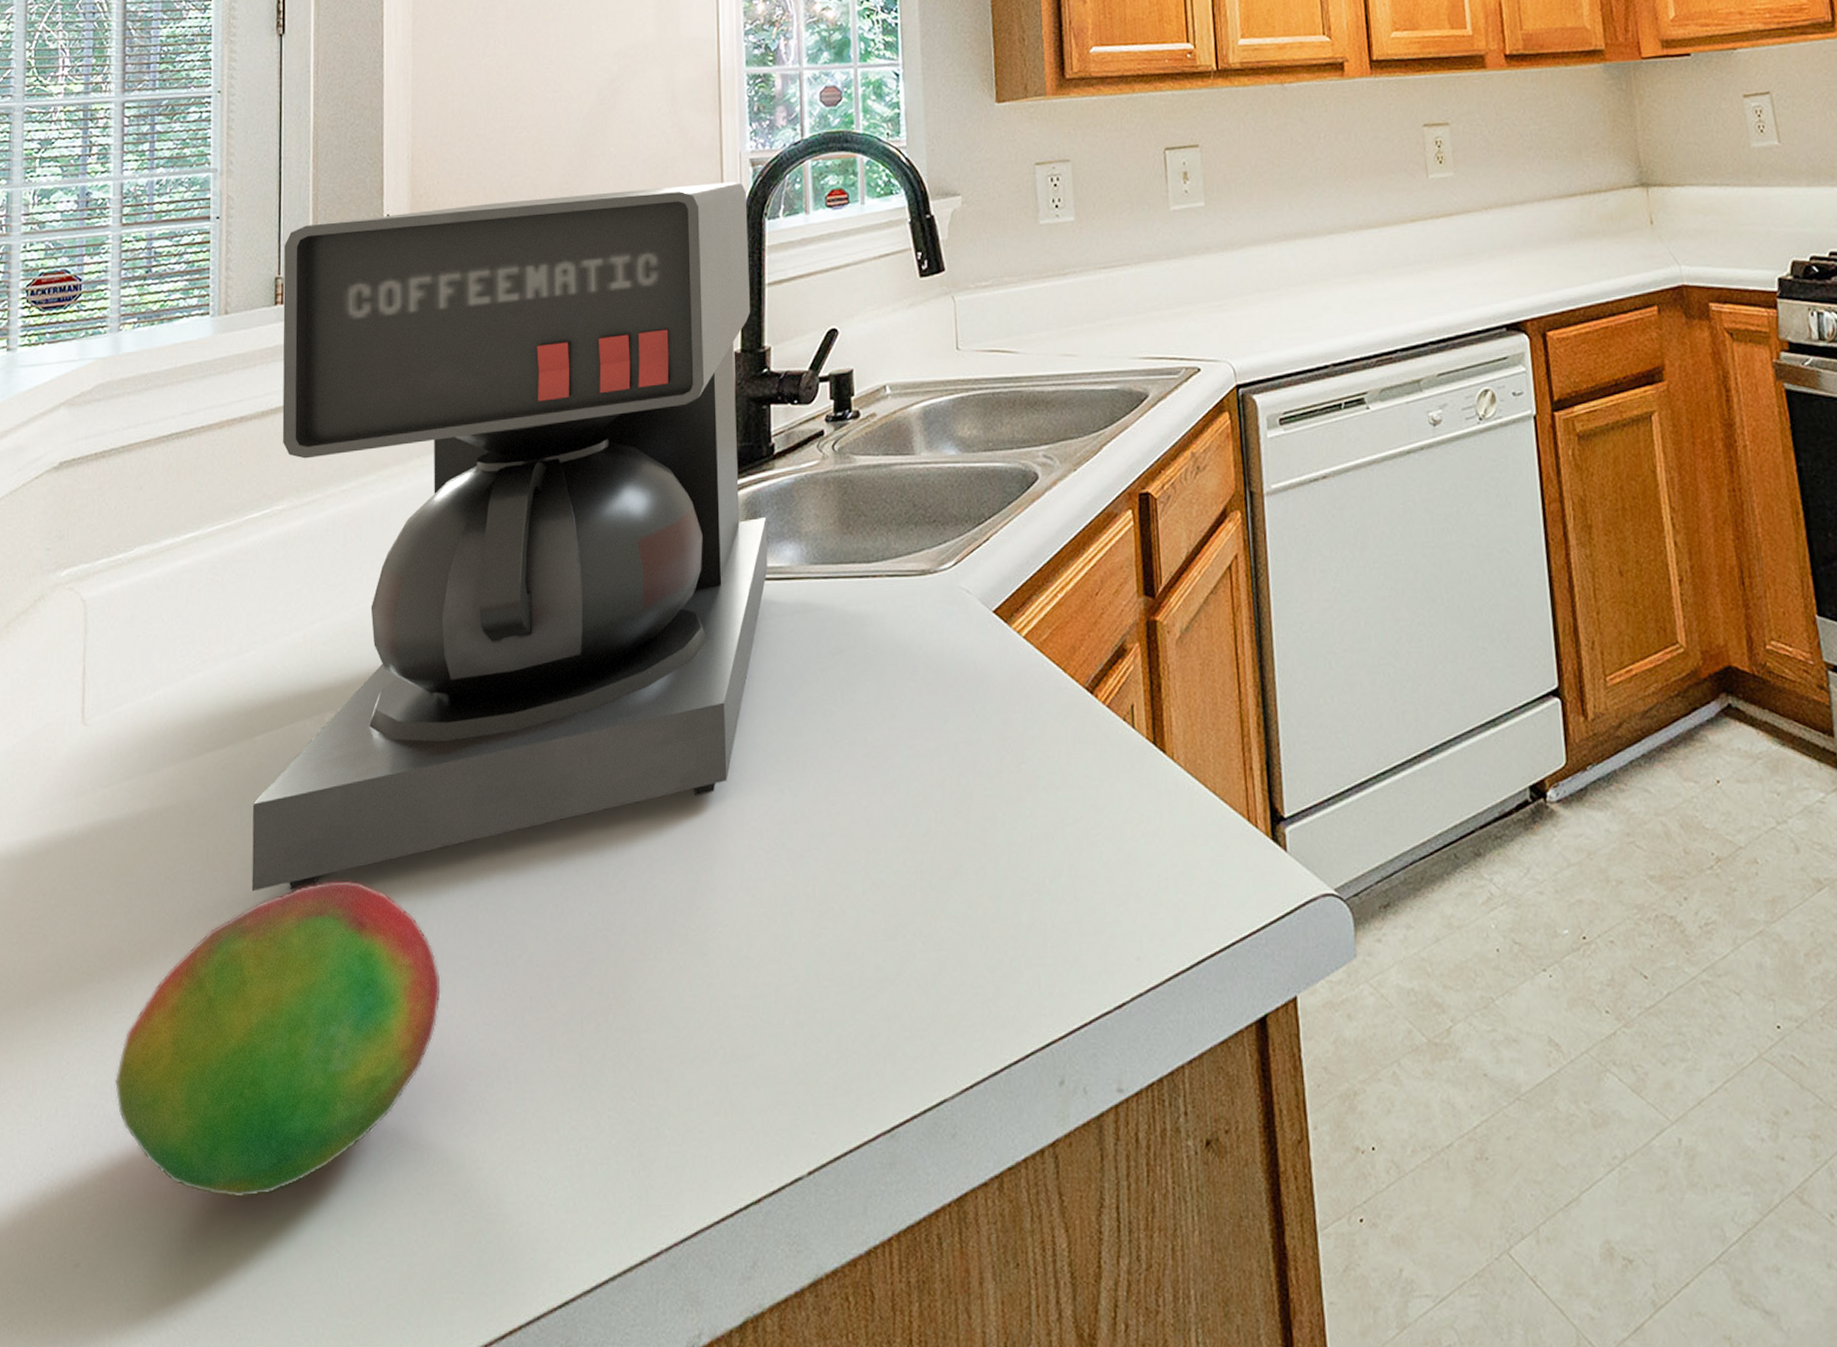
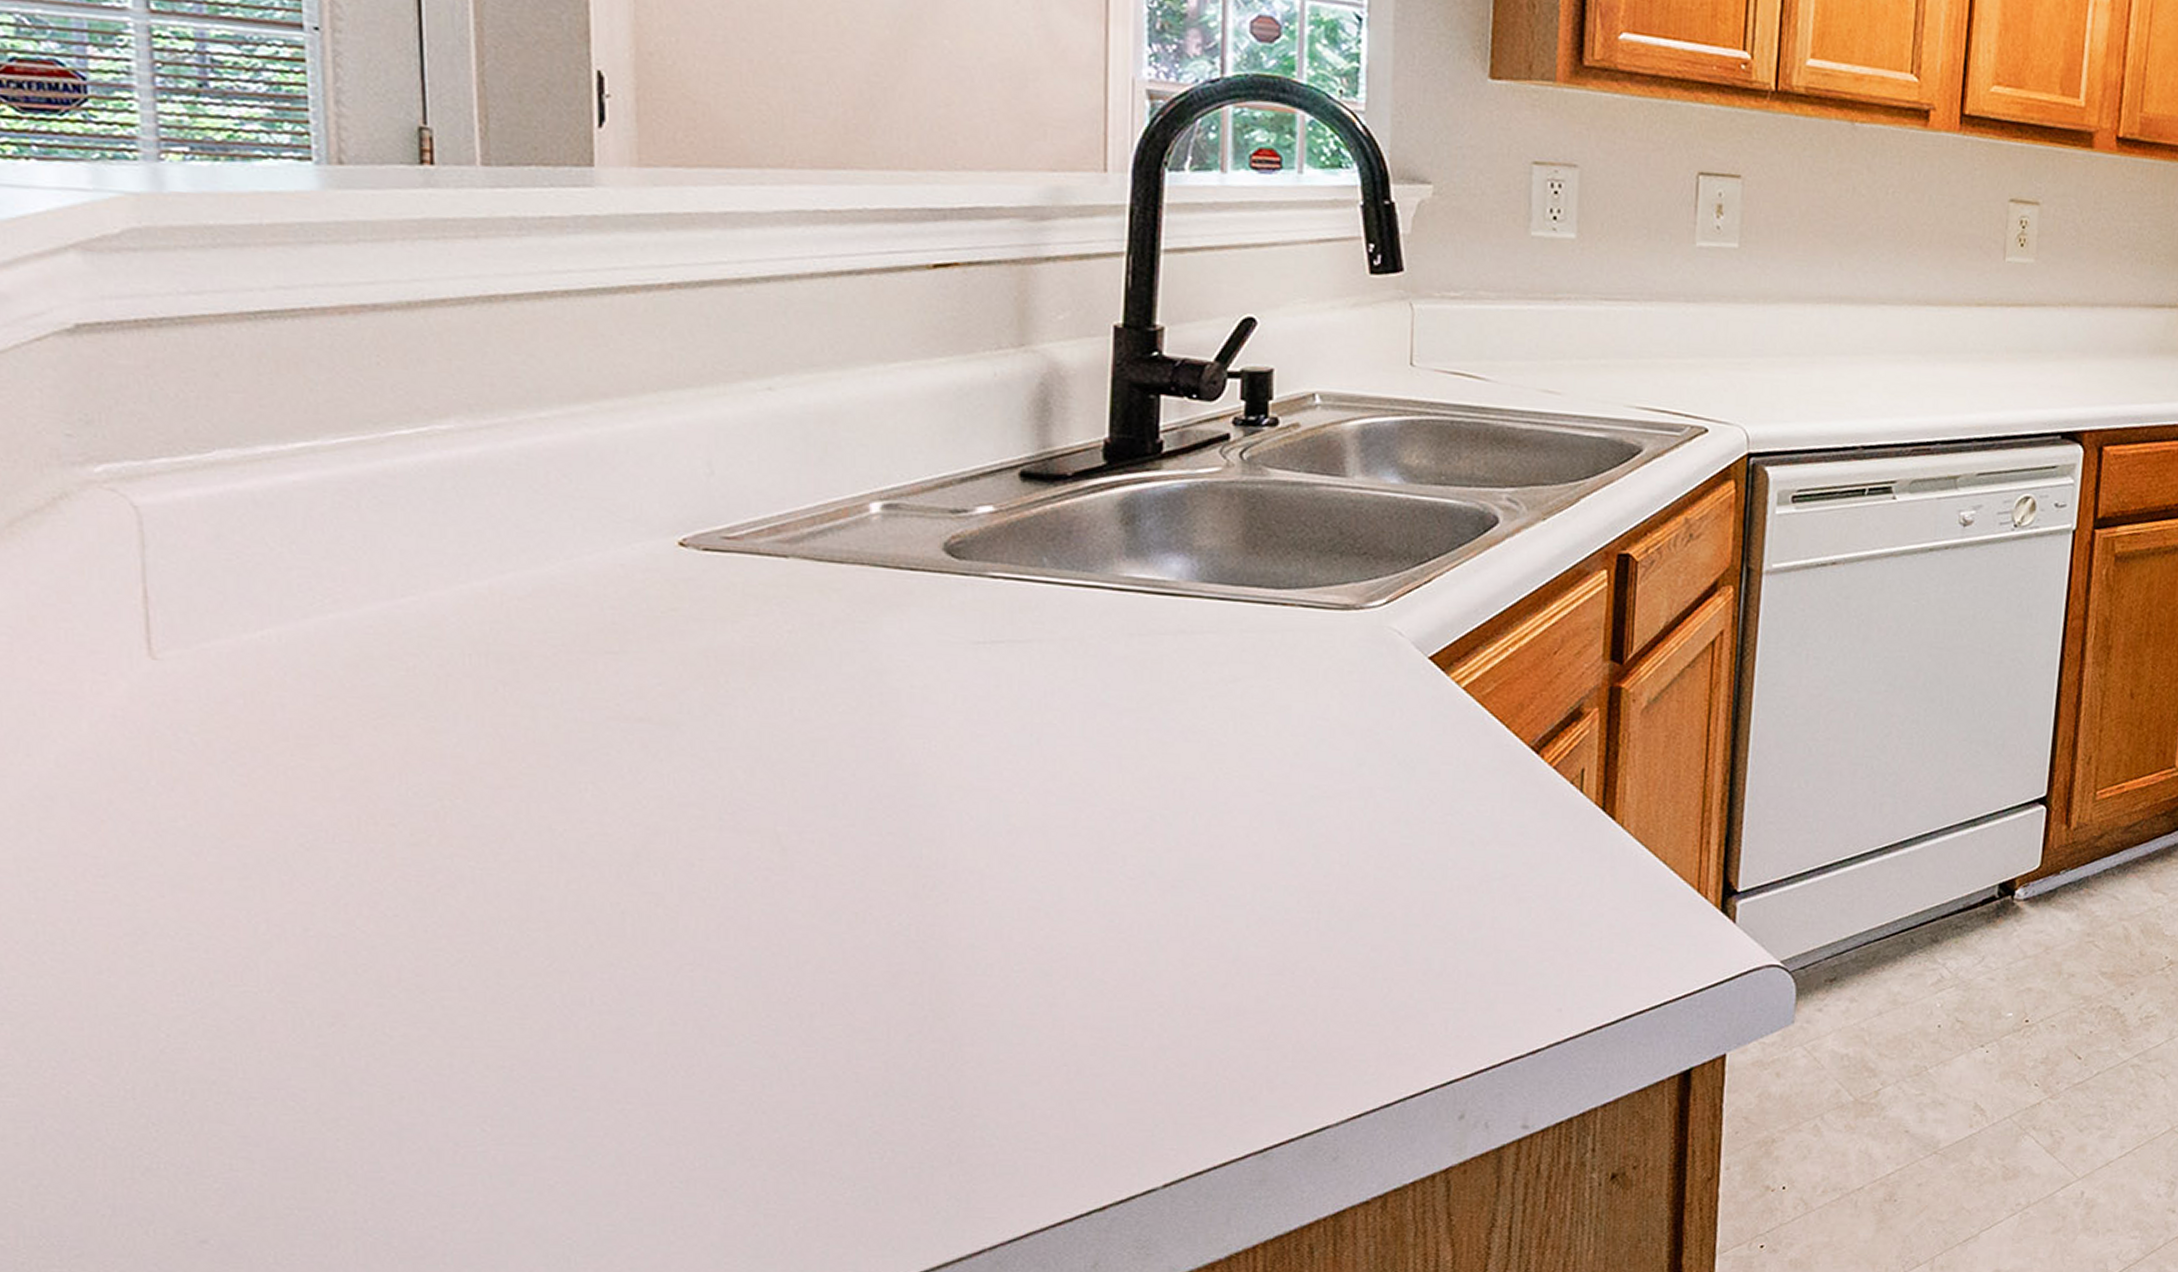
fruit: present [115,880,441,1198] -> none [241,865,701,1183]
coffee maker: present [251,181,768,892] -> none [424,63,1149,870]

